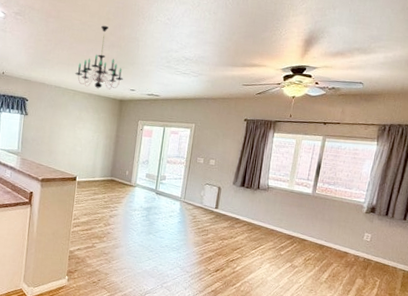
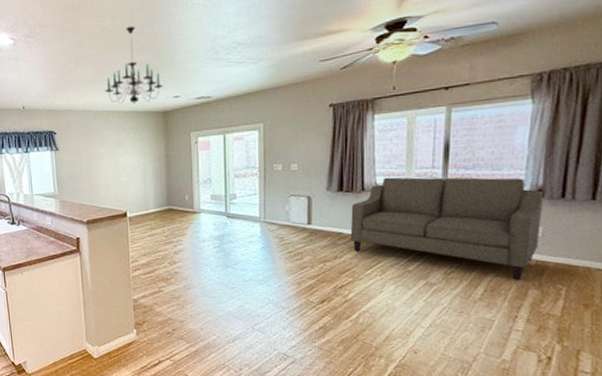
sofa: none [244,181,376,271] -> present [350,177,544,280]

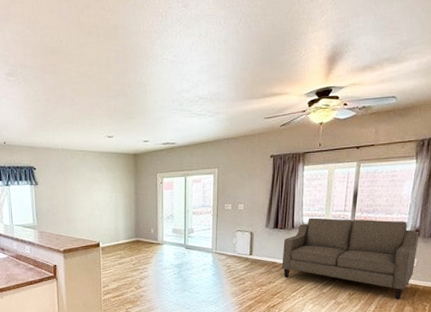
chandelier: present [104,26,163,104] -> none [81,73,134,146]

